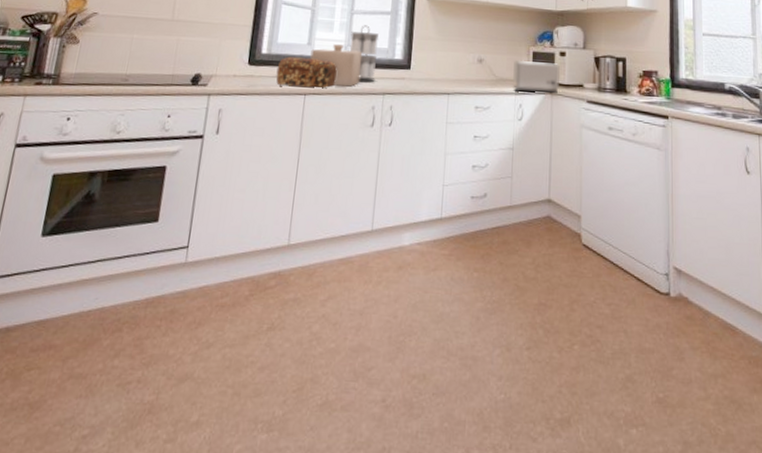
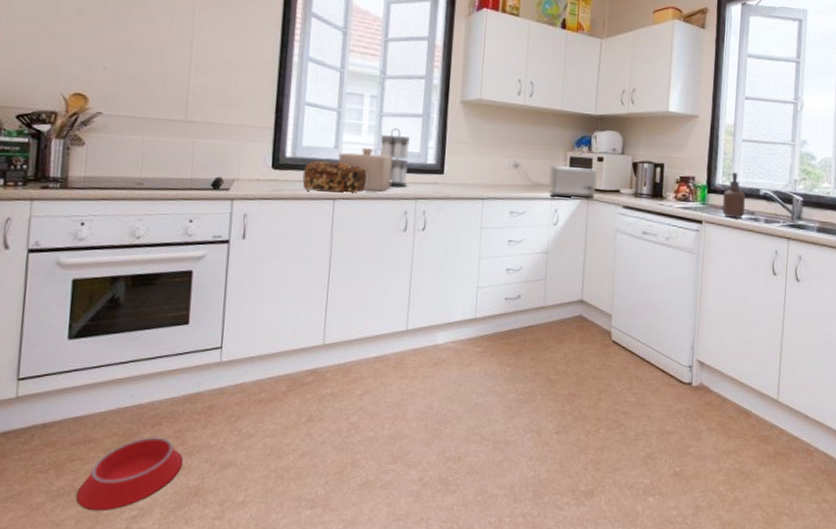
pet bowl: none [29,344,141,428] -> present [76,437,184,510]
soap dispenser: none [688,67,712,113] -> present [722,173,746,218]

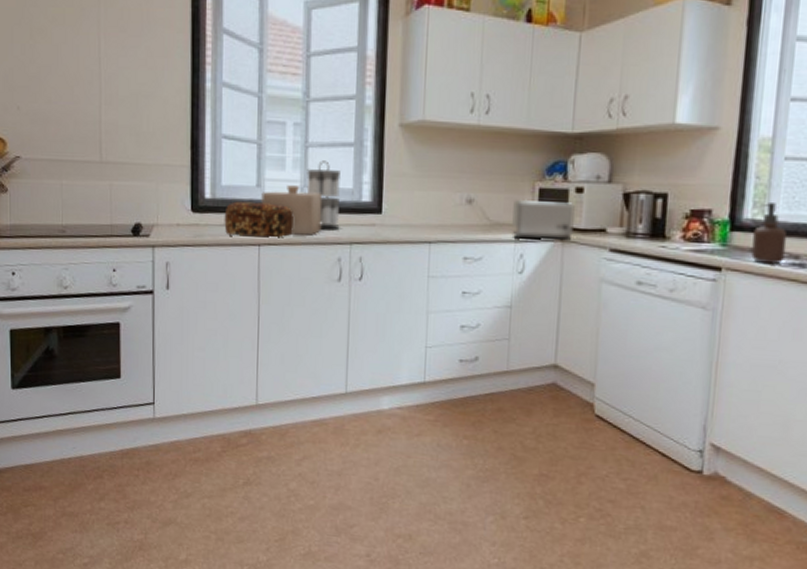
pet bowl: present [76,437,184,510] -> none [34,489,126,556]

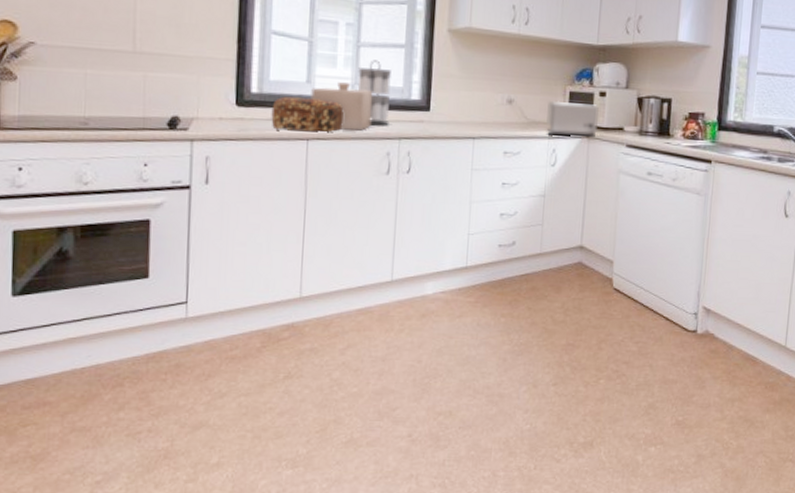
soap dispenser: present [751,203,787,264] -> none [733,108,759,157]

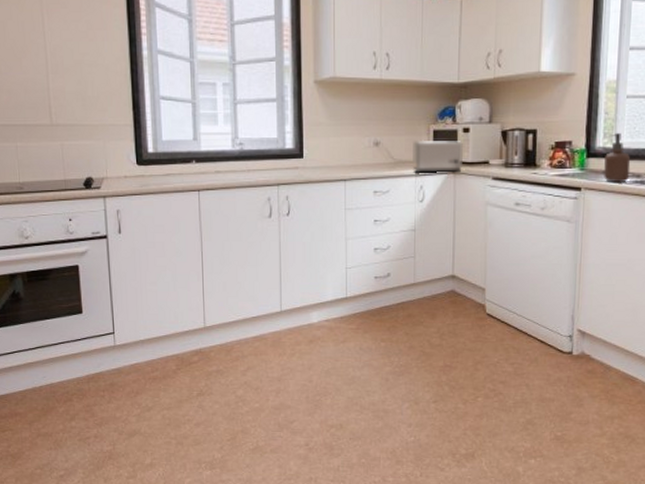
bread loaf: present [271,96,344,133] -> none [166,154,228,184]
canister: present [311,82,373,131] -> none [198,138,252,180]
spice rack: present [357,60,391,126] -> none [237,115,268,175]
soap dispenser: none [733,108,759,157] -> present [604,133,631,182]

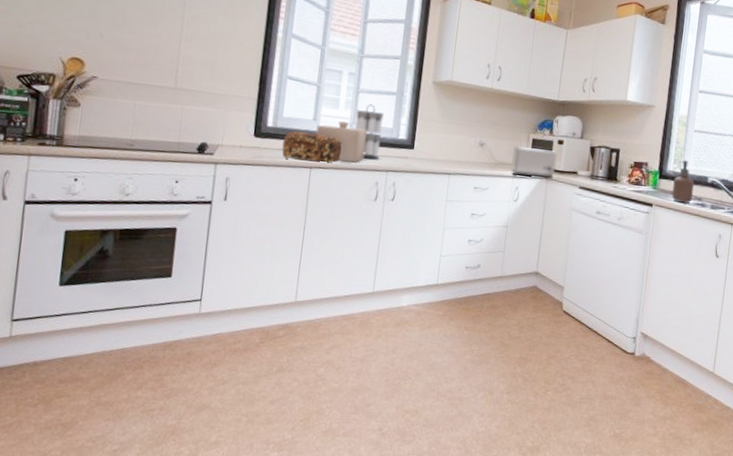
bread loaf: none [166,154,228,184] -> present [282,131,342,163]
canister: none [198,138,252,180] -> present [316,121,368,163]
spice rack: none [237,115,268,175] -> present [354,104,384,160]

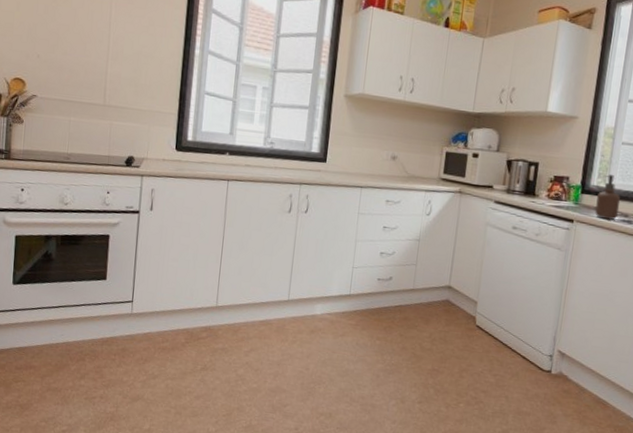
bread loaf: present [282,131,342,163] -> none [201,144,258,176]
canister: present [316,121,368,163] -> none [232,135,281,176]
spice rack: present [354,104,384,160] -> none [269,118,297,173]
toaster: present [511,145,557,179] -> none [423,158,471,193]

